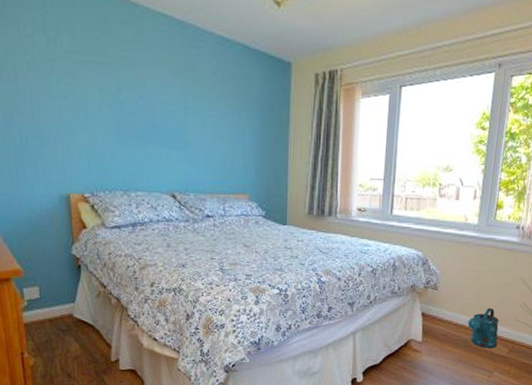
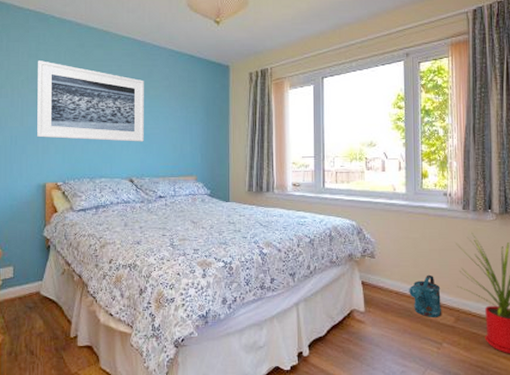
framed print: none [46,36,187,151] -> present [37,61,144,142]

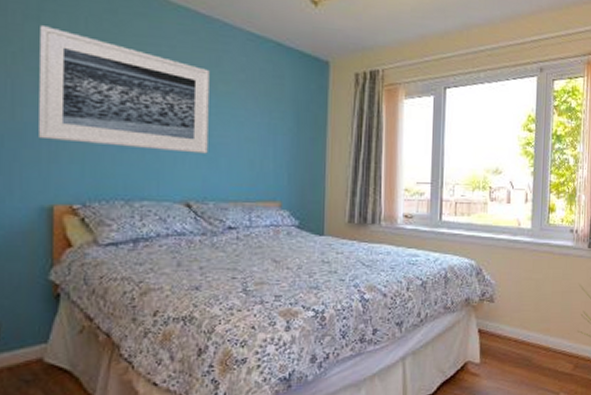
watering can: present [409,274,442,317] -> none [528,319,561,366]

